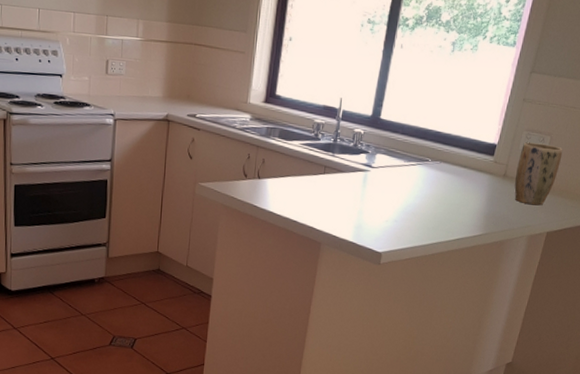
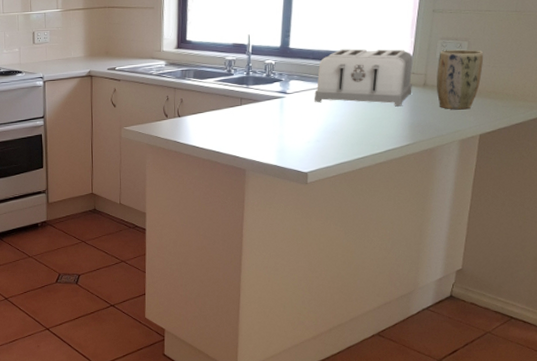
toaster: none [398,127,498,195] -> present [314,48,413,107]

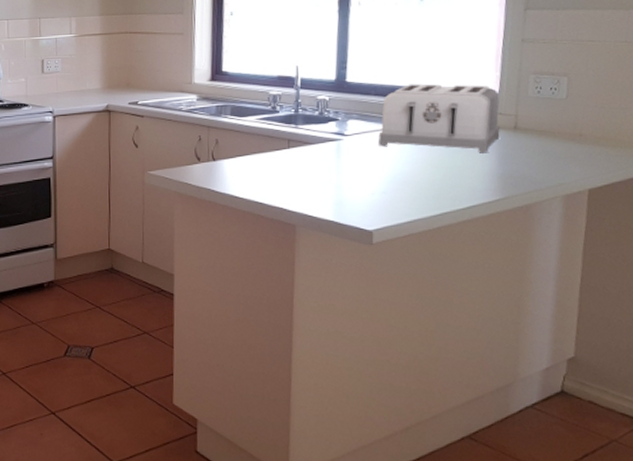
plant pot: present [437,49,484,110] -> none [530,86,589,159]

